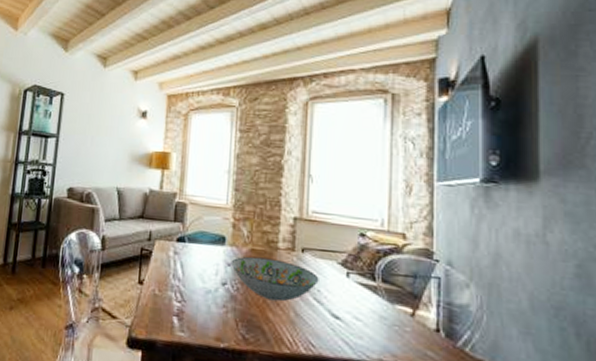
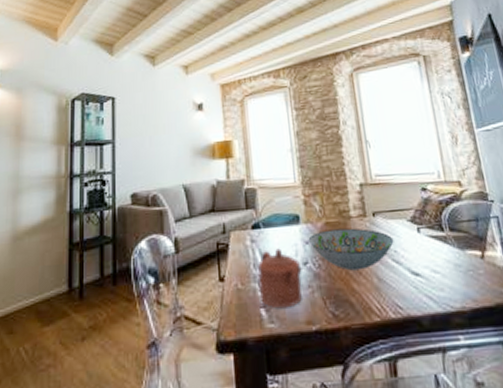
teapot: none [175,264,220,322] -> present [258,248,302,309]

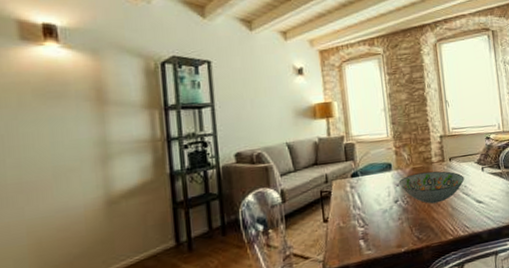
teapot: present [258,248,302,309] -> none [357,191,394,239]

